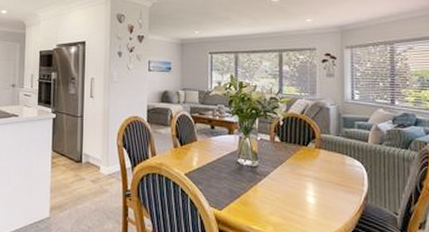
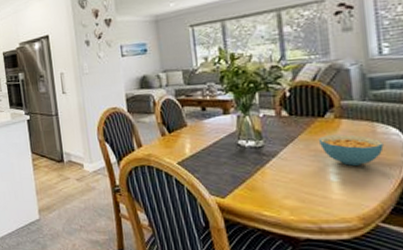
cereal bowl: none [301,162,350,191] -> present [318,134,384,166]

